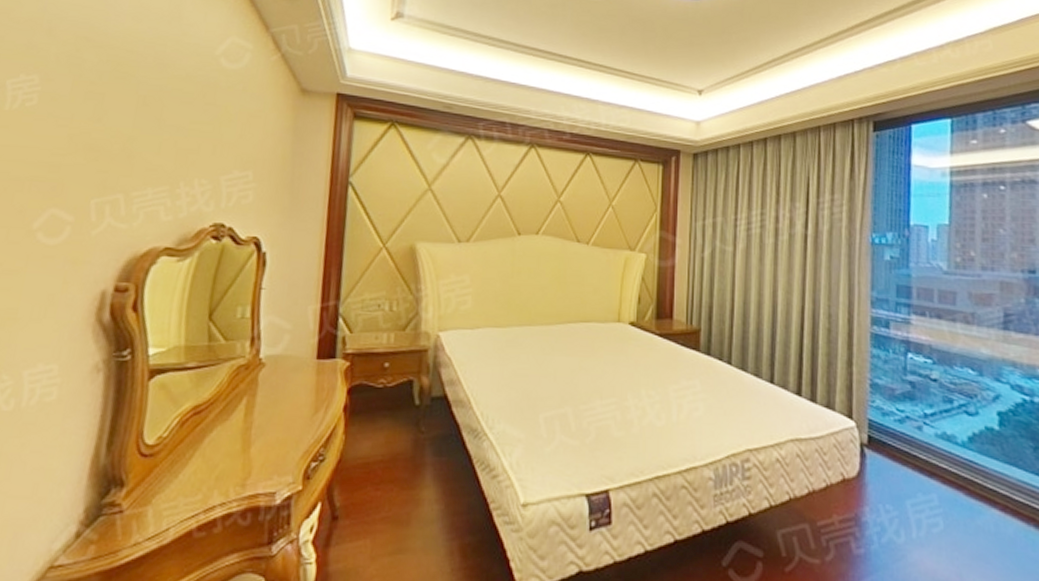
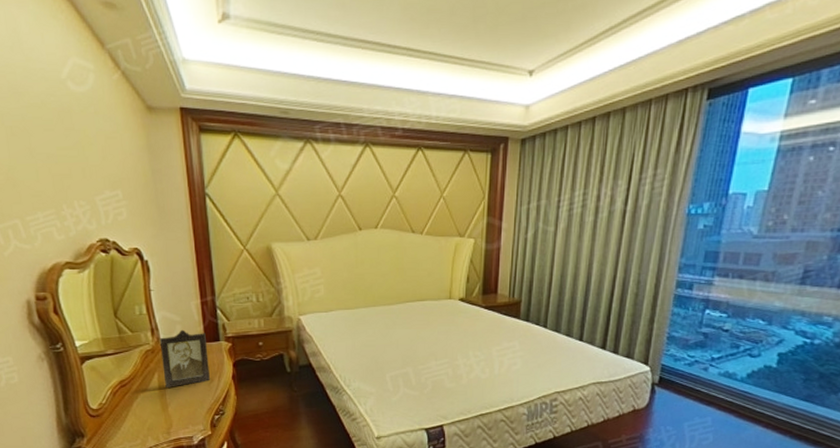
photo frame: none [253,340,319,419] -> present [159,329,210,388]

